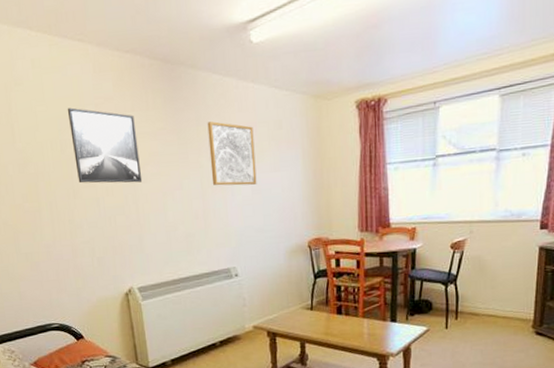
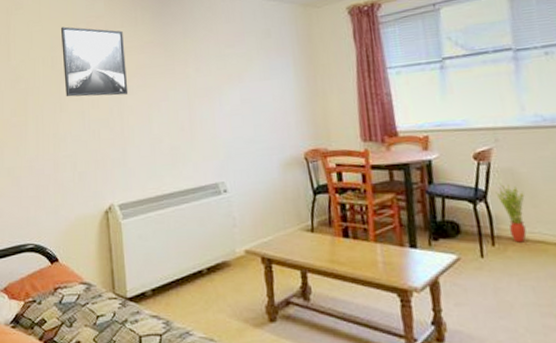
wall art: present [207,121,257,186] -> none [194,33,246,96]
potted plant: none [464,269,486,317] -> present [495,184,527,243]

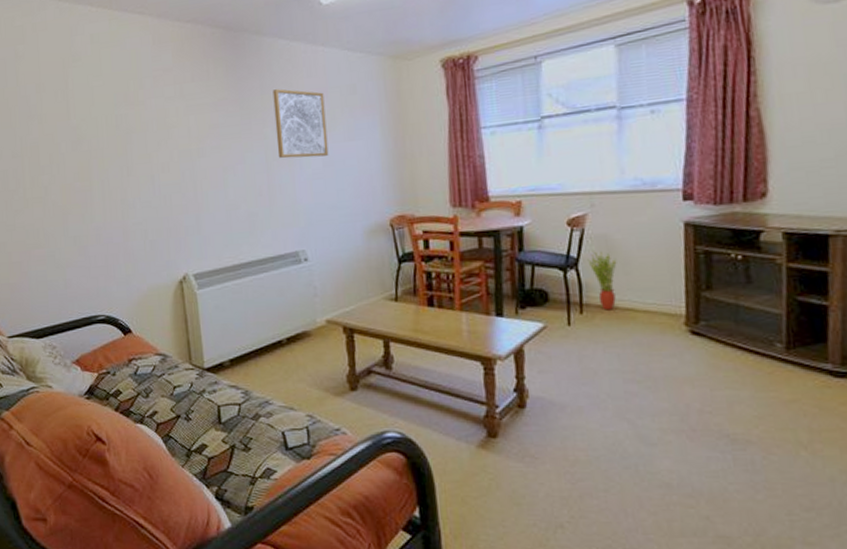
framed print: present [60,26,128,97] -> none [124,81,201,160]
wall art: none [194,33,246,96] -> present [272,89,329,159]

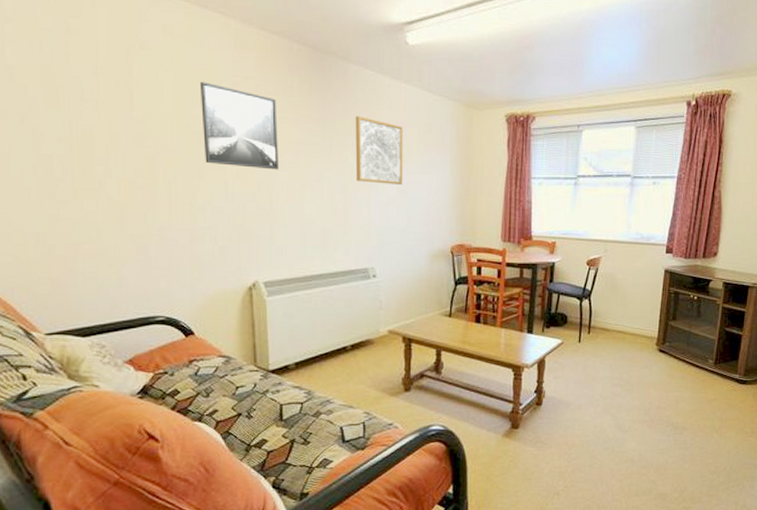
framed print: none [124,81,201,160] -> present [199,81,280,170]
potted plant: present [587,251,617,311] -> none [598,286,618,332]

